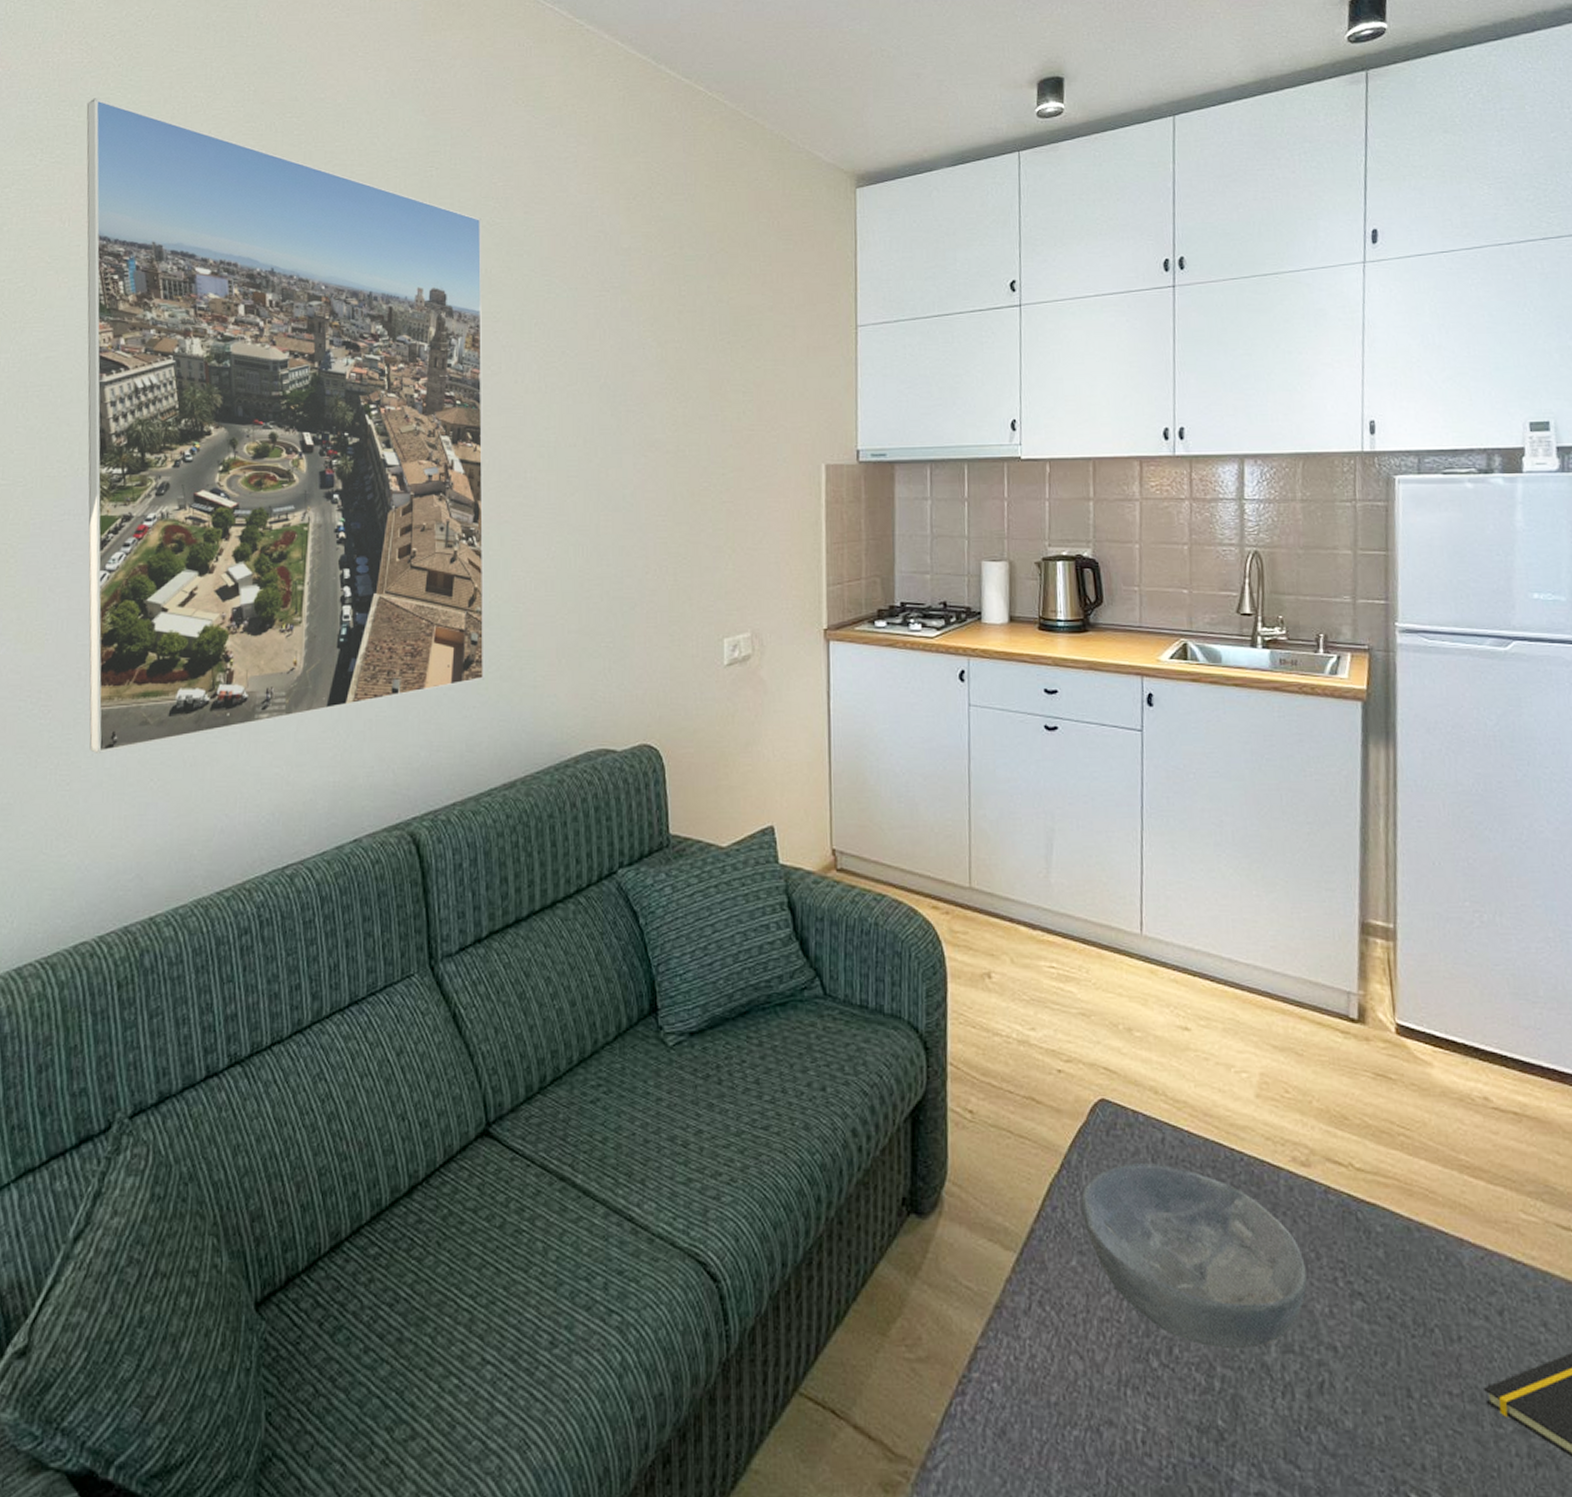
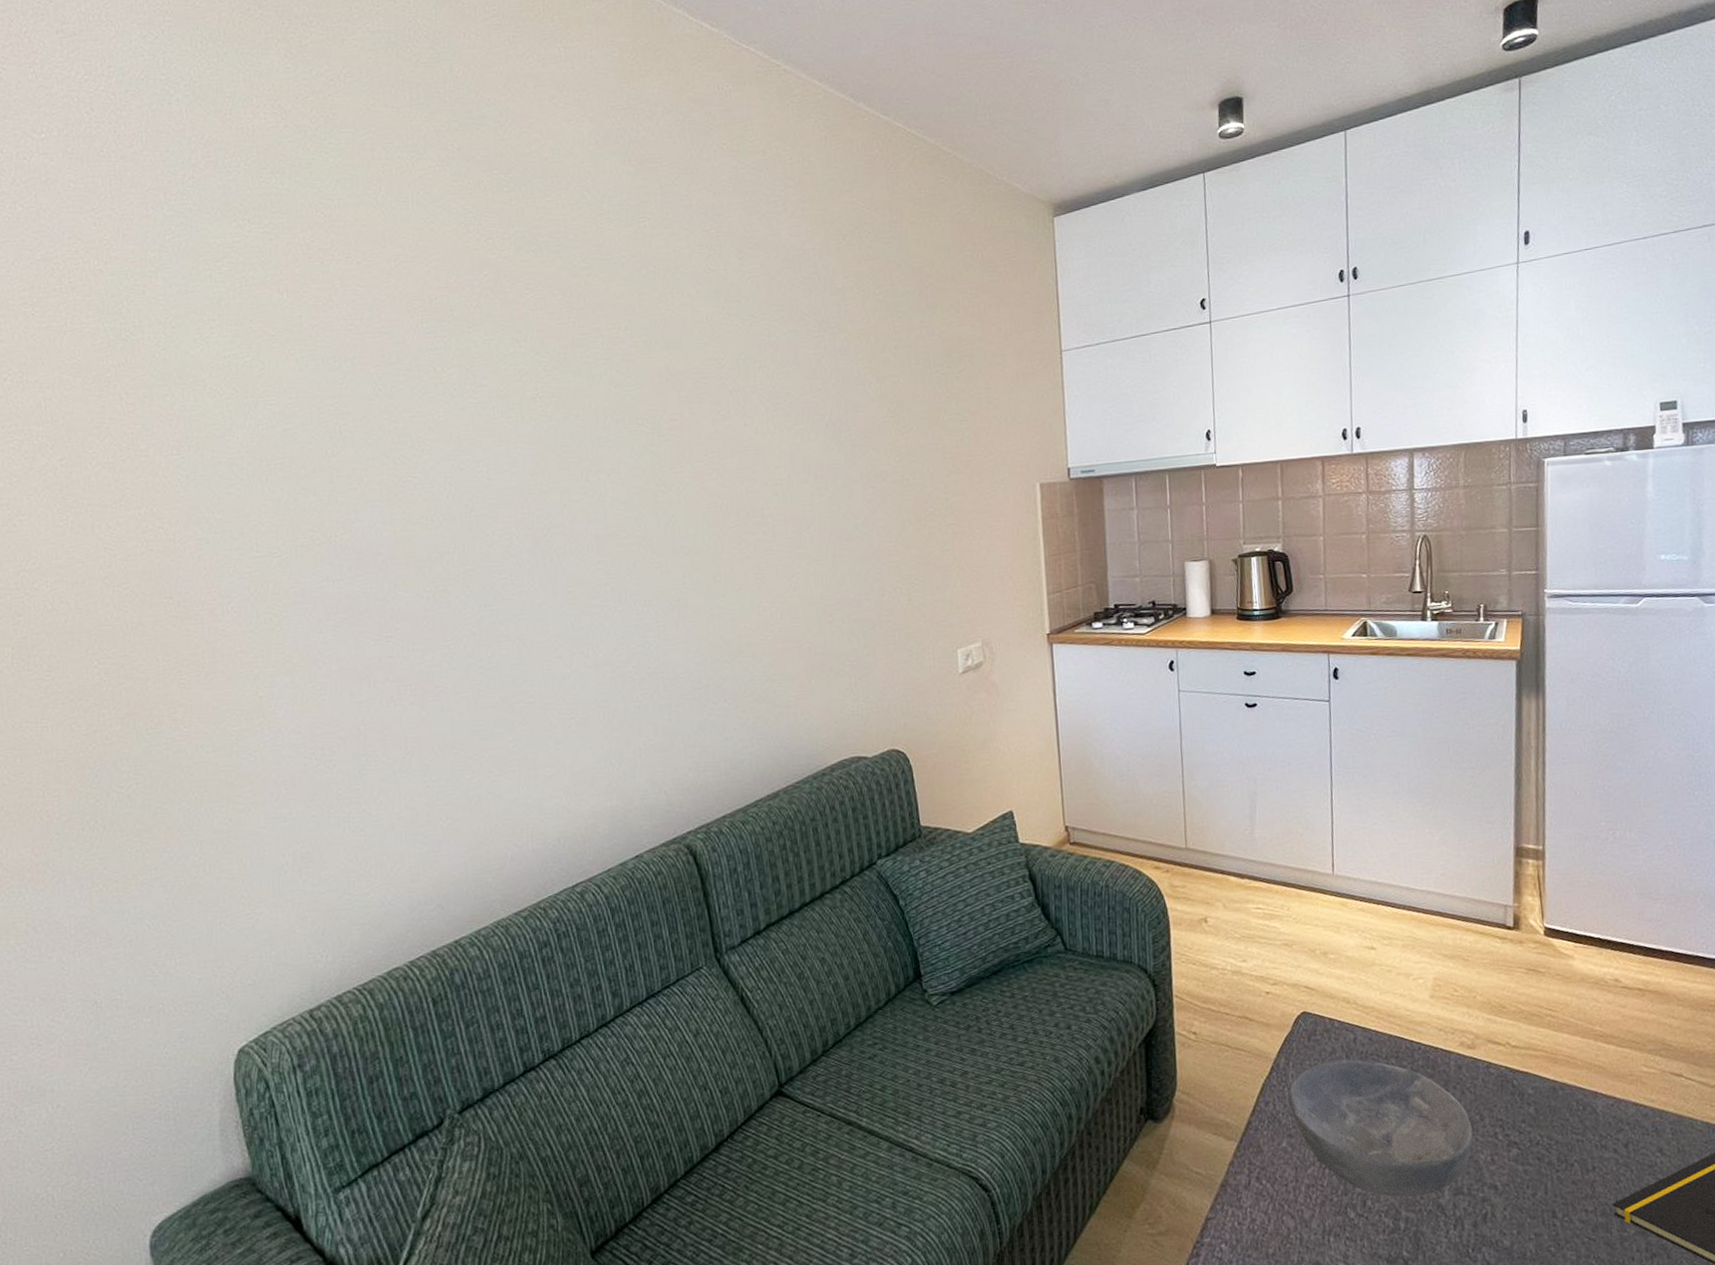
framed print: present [86,98,485,753] -> none [288,163,741,800]

